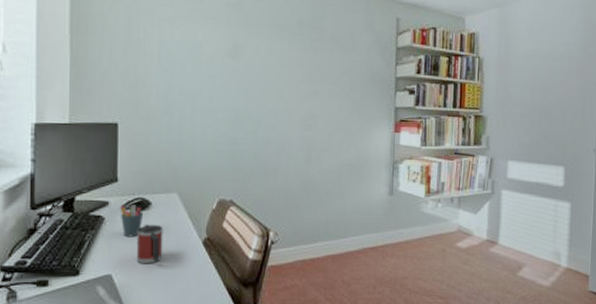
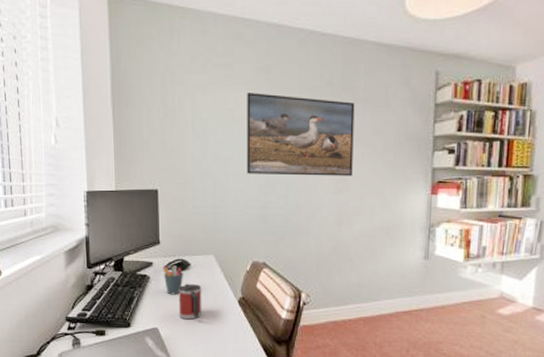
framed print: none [215,27,323,114] -> present [247,93,355,176]

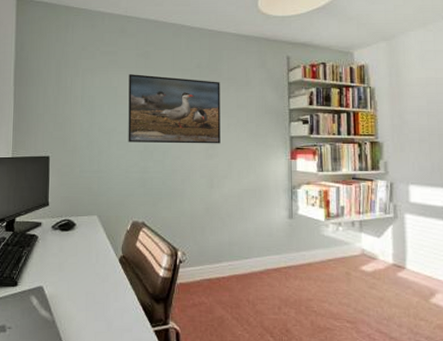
pen holder: present [163,265,184,295] -> none [50,225,70,254]
mug: present [178,283,202,320] -> none [63,242,86,278]

